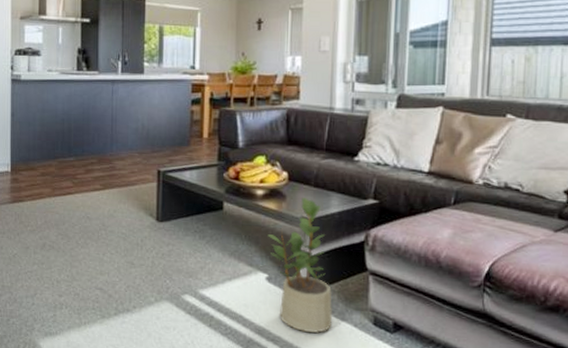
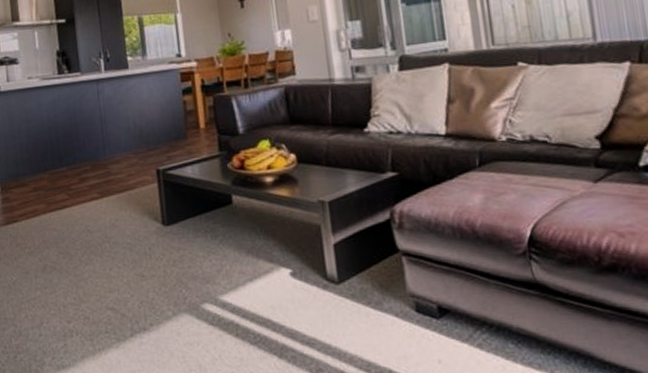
potted plant: present [267,198,333,333] -> none [284,179,372,329]

